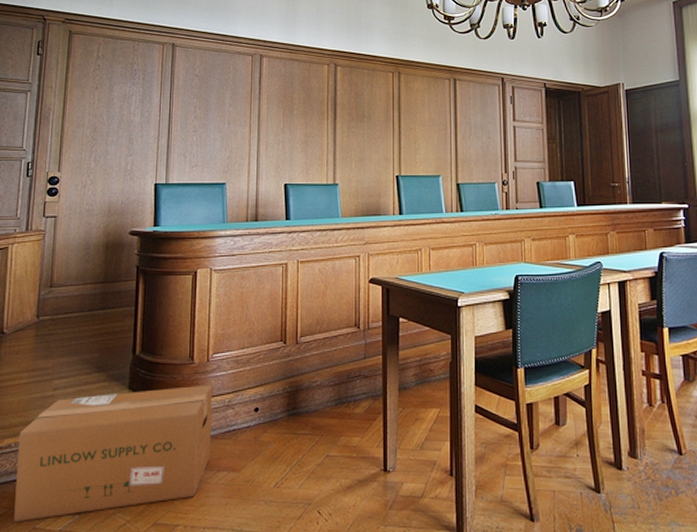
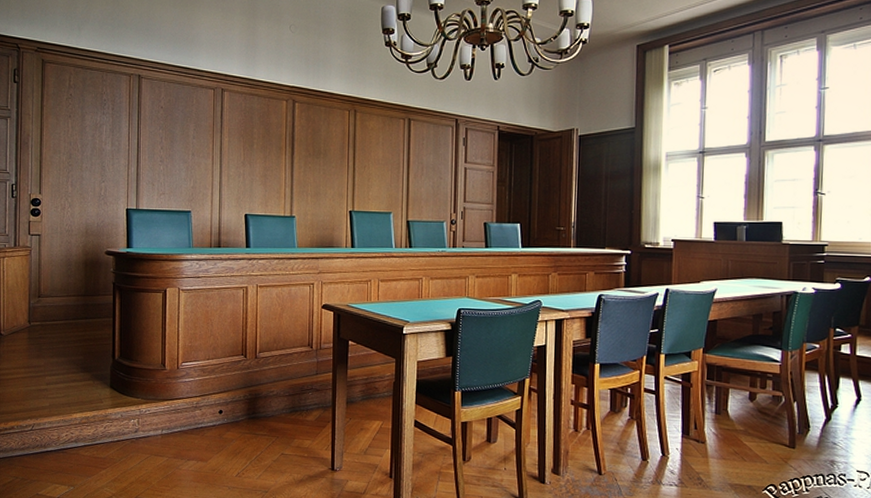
box: present [14,385,213,523] -> none [20,388,182,489]

